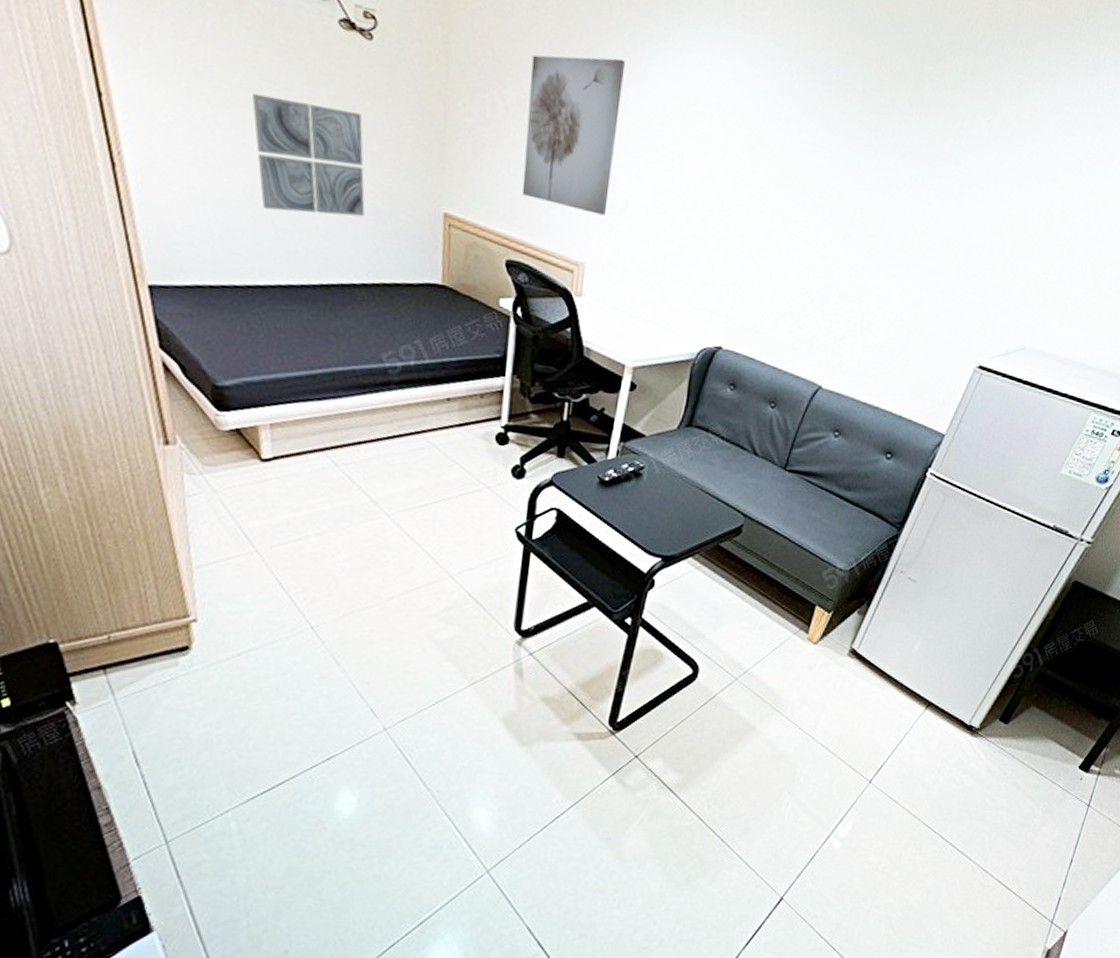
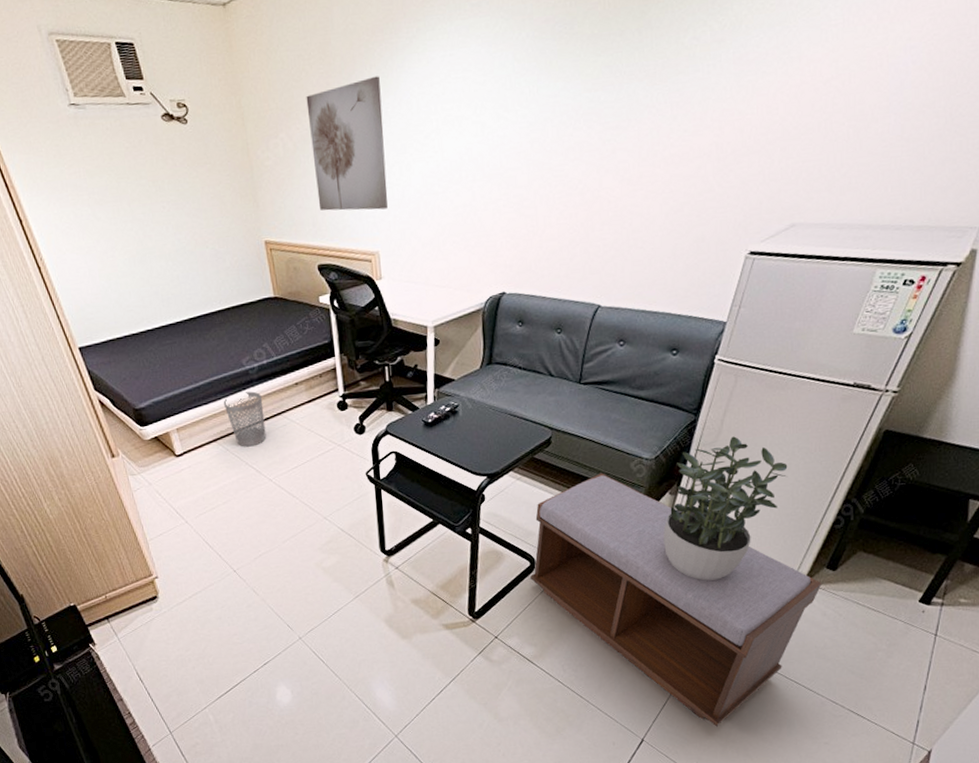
wall art: present [251,92,365,217] -> none [115,182,209,272]
wastebasket: none [344,396,399,468] -> present [223,391,267,447]
bench: none [690,576,993,889] -> present [530,473,822,727]
potted plant: none [842,560,980,719] -> present [663,436,788,581]

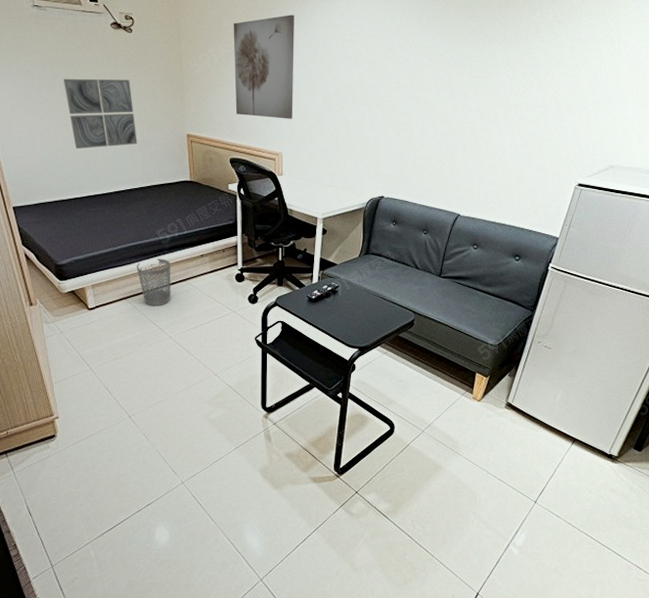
wall art: none [115,182,209,272] -> present [63,78,137,149]
bench: present [530,473,822,727] -> none [390,353,630,585]
potted plant: present [663,436,788,581] -> none [503,331,604,453]

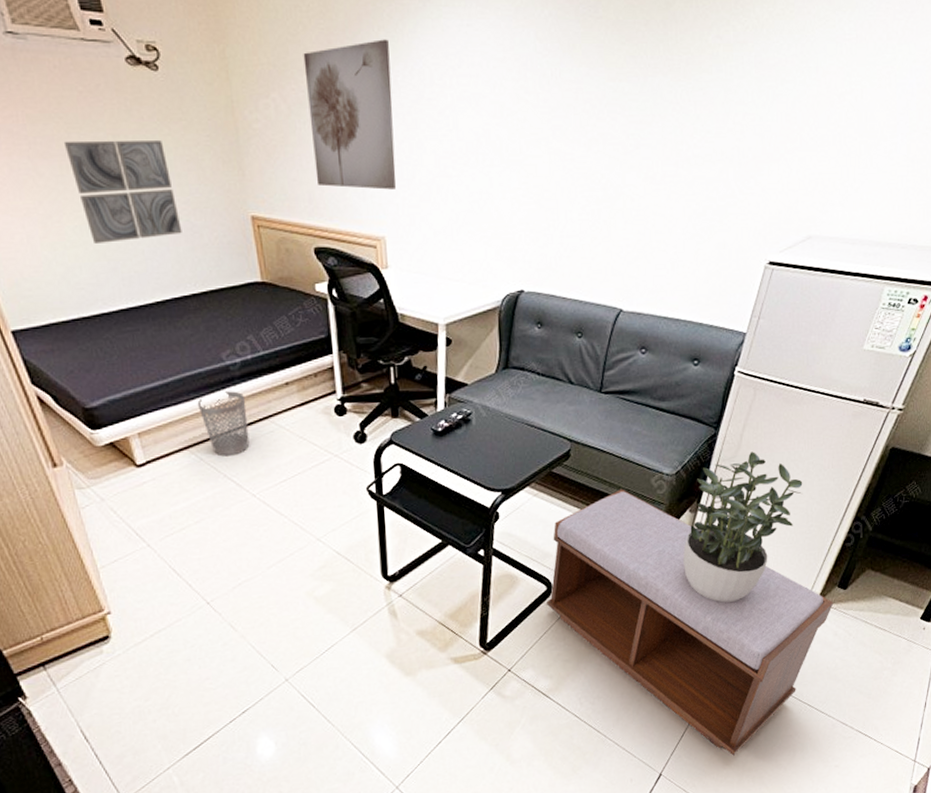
bench: none [390,353,630,585] -> present [547,489,834,756]
potted plant: none [503,331,604,453] -> present [683,451,803,603]

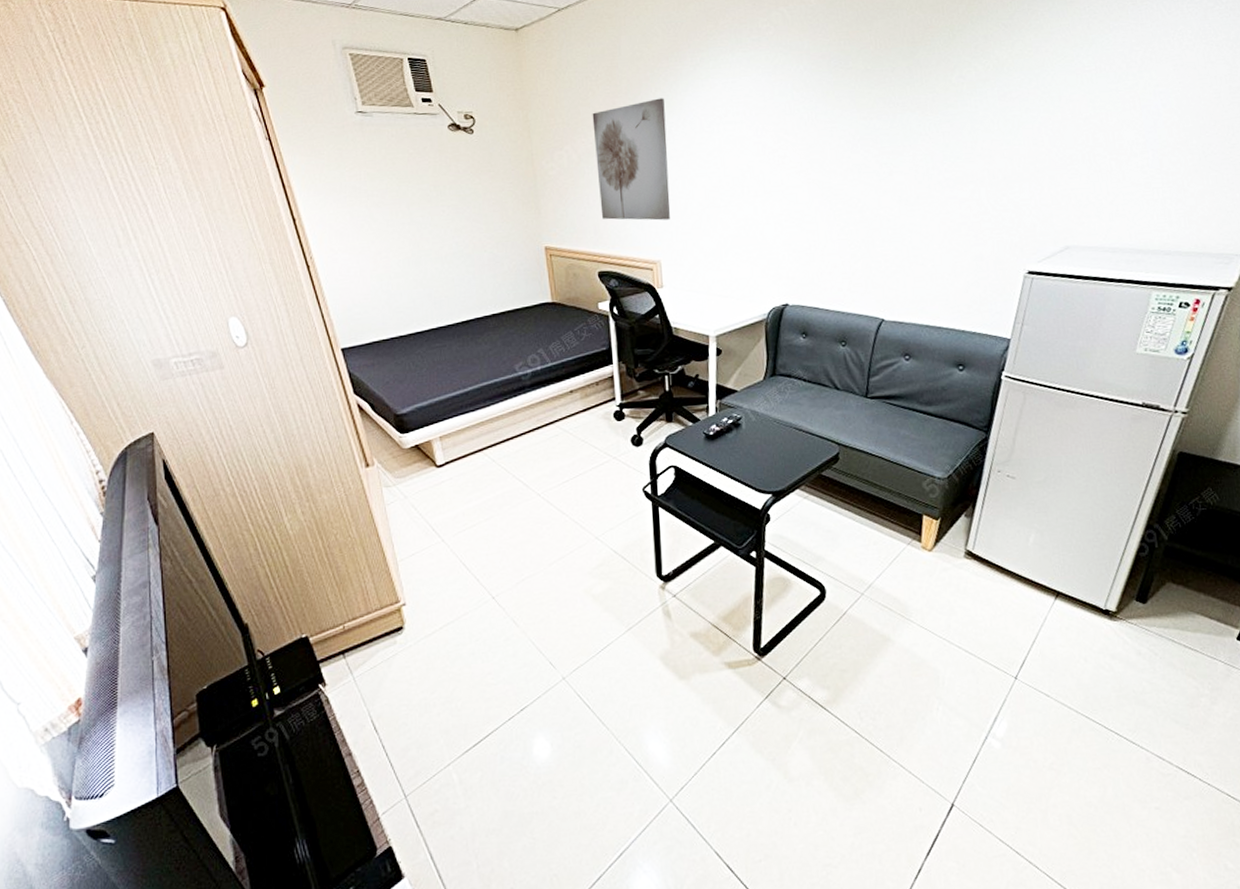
wall art: present [63,140,182,243] -> none [395,189,486,274]
wastebasket: present [197,391,250,457] -> none [492,398,537,458]
bench: present [547,489,834,756] -> none [821,492,1133,788]
potted plant: present [683,451,803,603] -> none [961,455,1085,614]

